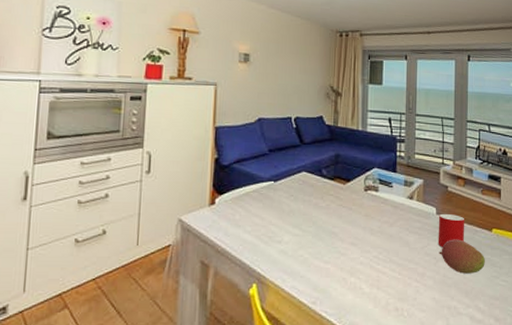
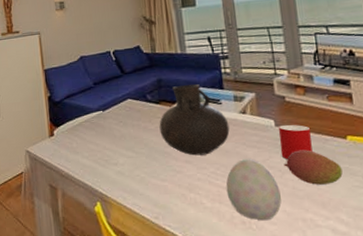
vase: none [330,163,396,238] -> present [159,84,230,156]
decorative egg: none [385,245,432,308] -> present [225,159,282,221]

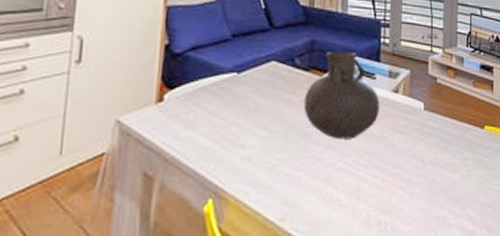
decorative egg: present [225,159,282,221] -> none [366,146,419,221]
cup: present [278,124,313,160] -> none [425,109,456,149]
fruit: present [283,149,343,185] -> none [426,138,477,178]

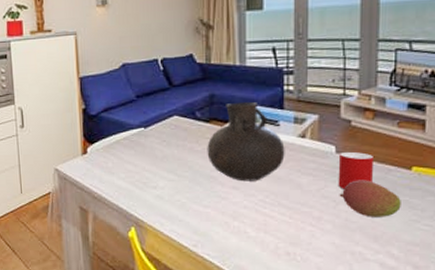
cup: none [425,109,456,149] -> present [338,151,375,189]
fruit: none [426,138,477,178] -> present [339,180,401,217]

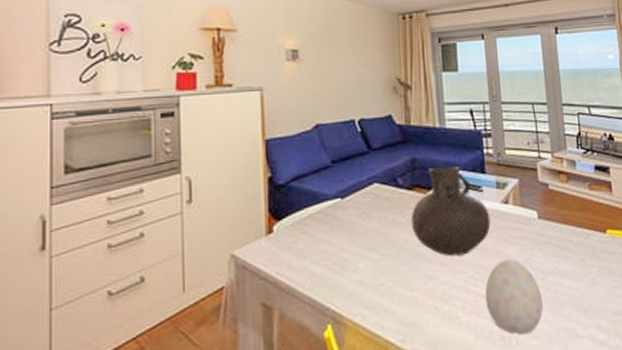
decorative egg: none [273,187,331,253] -> present [484,258,543,335]
cup: present [338,151,375,189] -> none [541,216,574,258]
fruit: present [339,180,401,217] -> none [546,246,603,288]

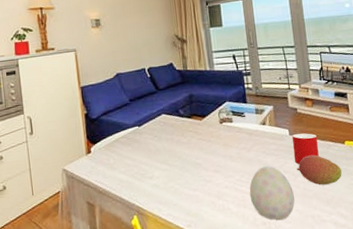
vase: present [411,166,491,257] -> none [191,99,252,166]
cup: none [541,216,574,258] -> present [292,133,319,164]
fruit: none [546,246,603,288] -> present [296,155,342,185]

